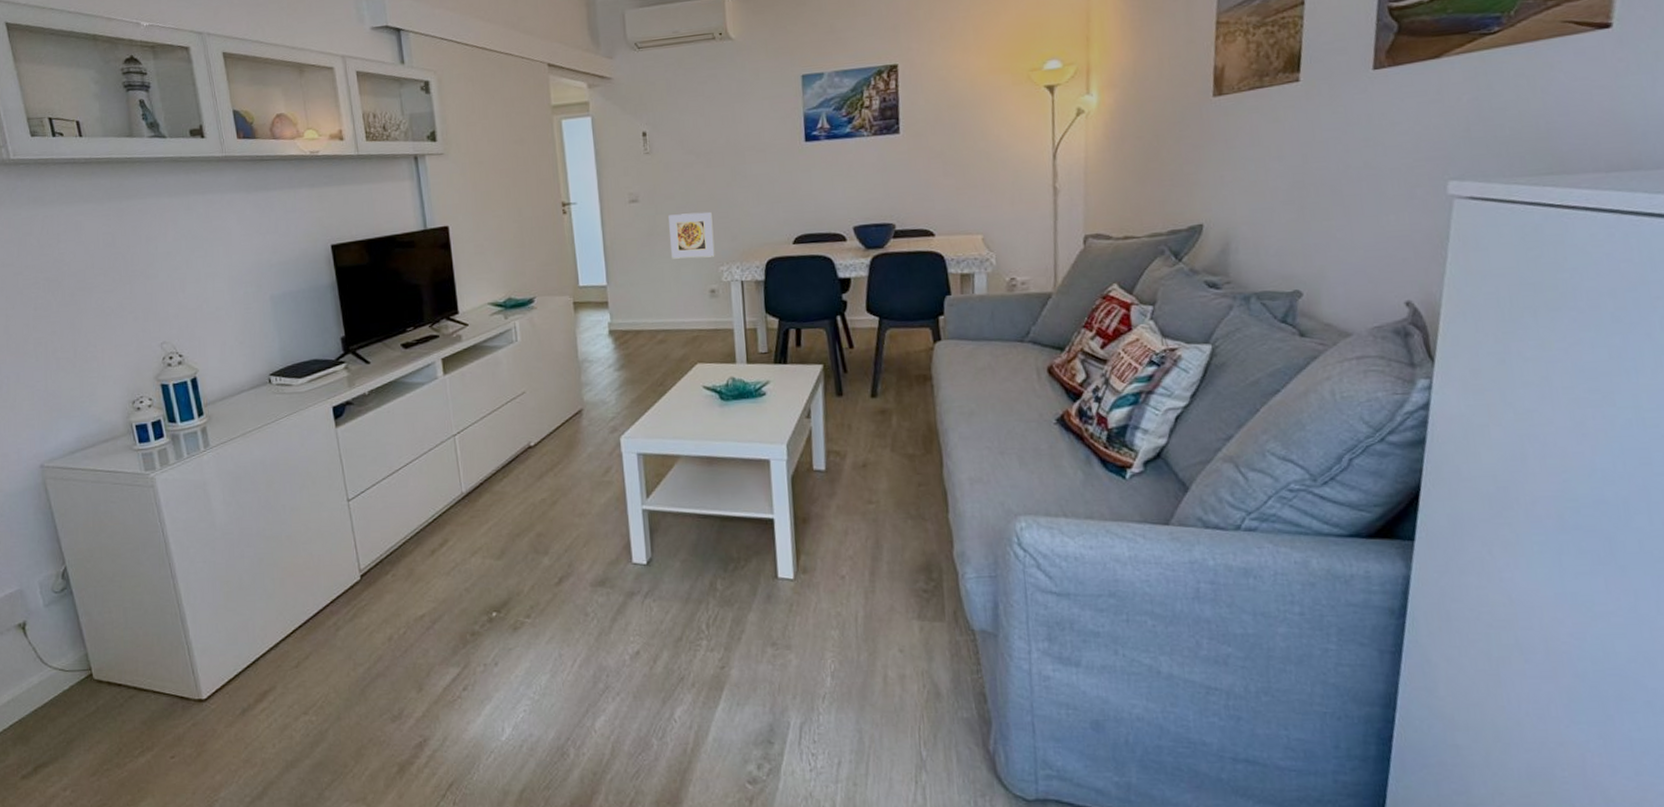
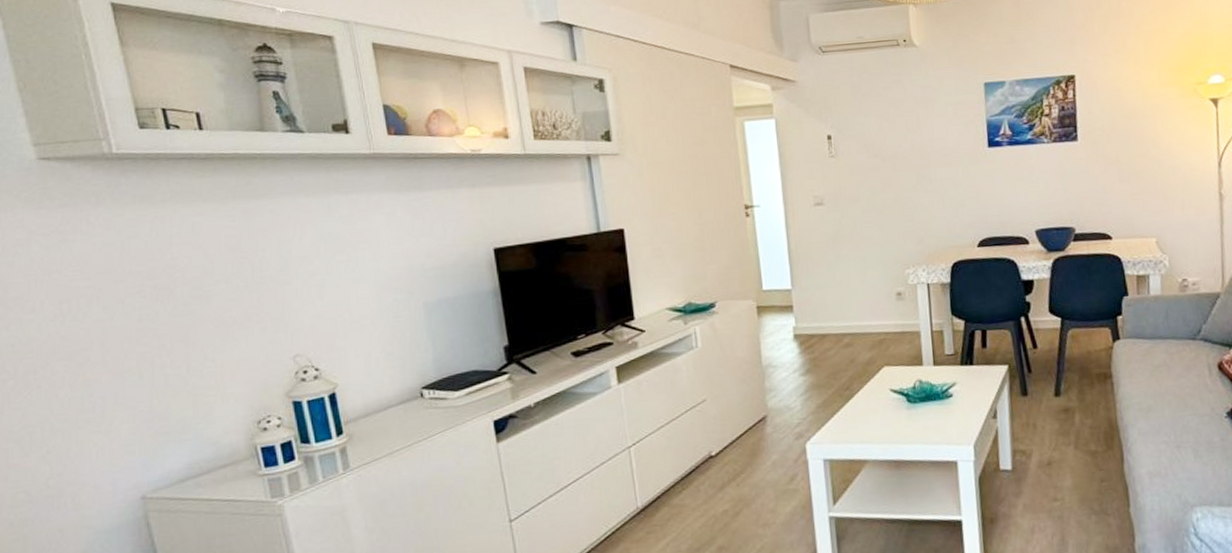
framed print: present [668,212,715,259] -> none [854,215,901,262]

